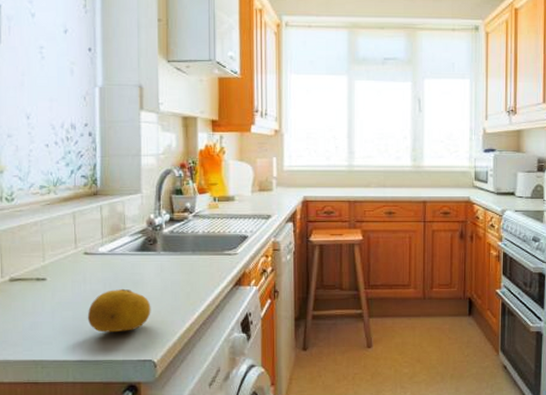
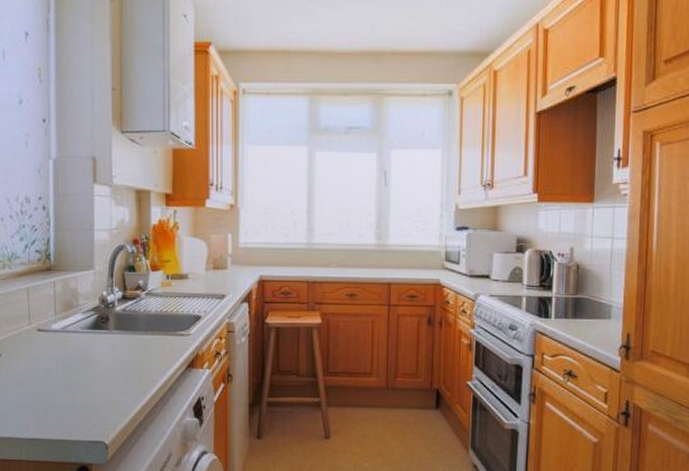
fruit: present [87,288,151,333] -> none [40,367,103,412]

